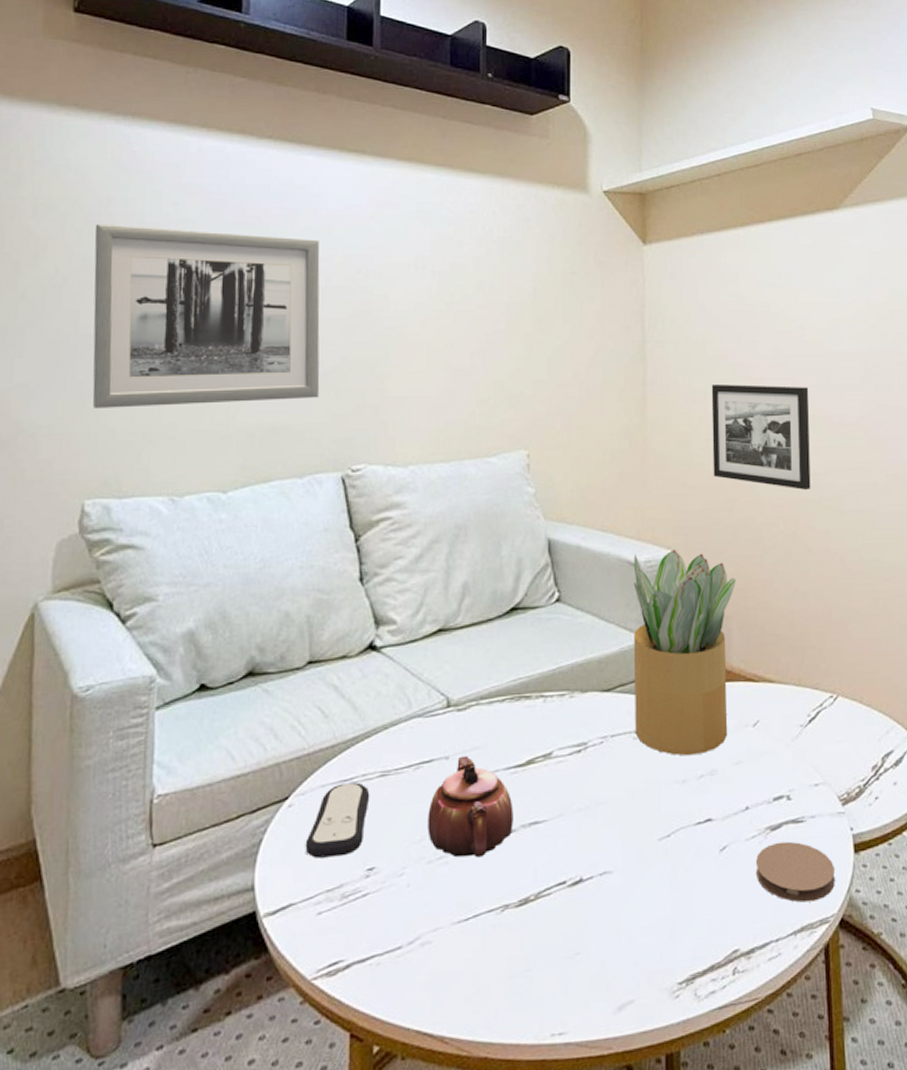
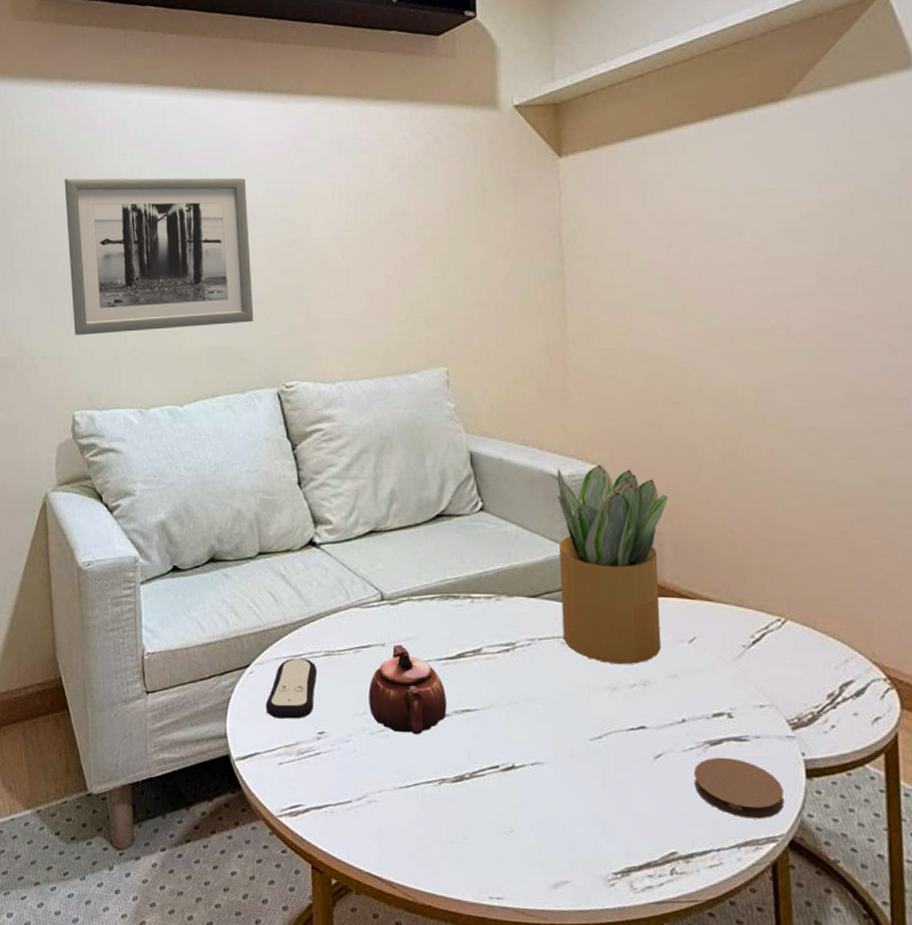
picture frame: present [711,384,811,491] -> none [636,297,753,407]

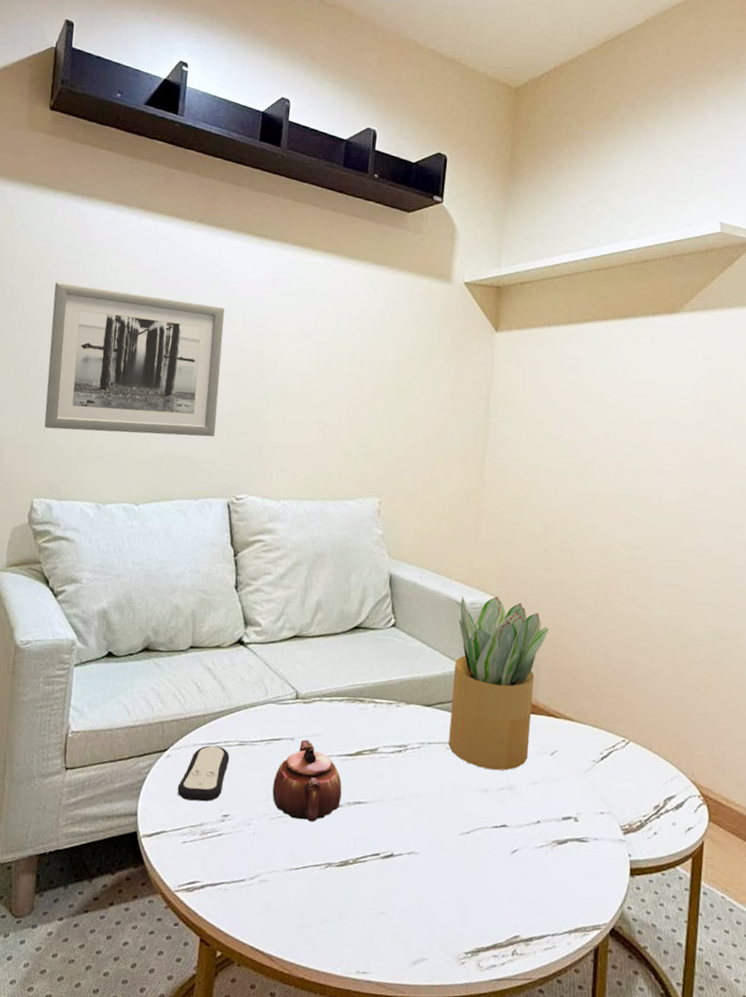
coaster: present [693,757,784,819] -> none [540,854,611,910]

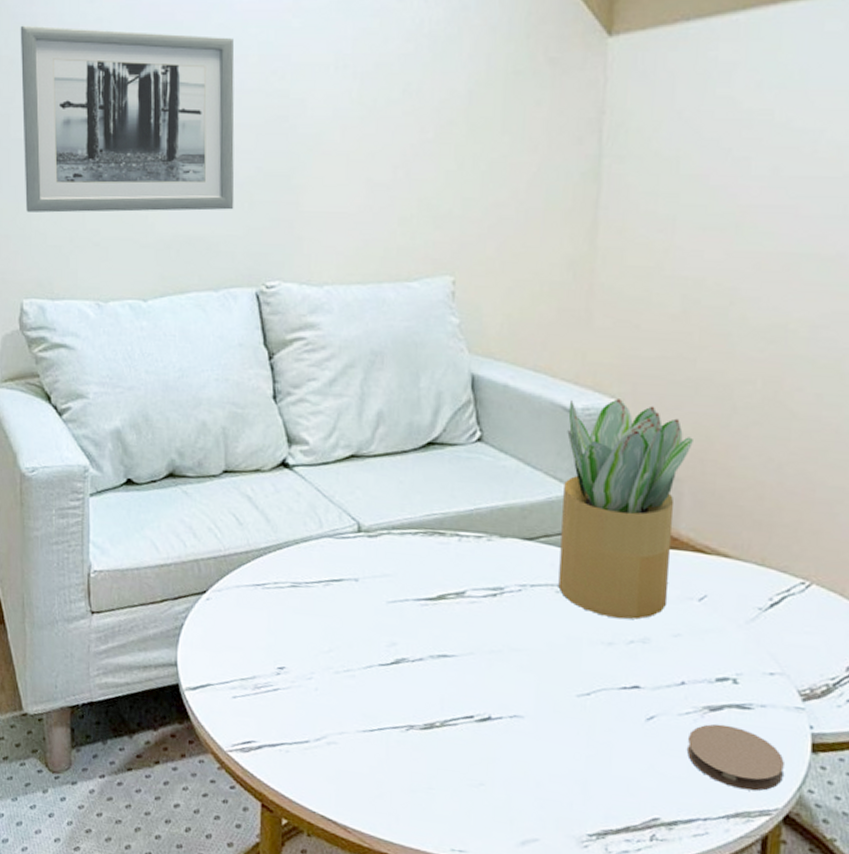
remote control: present [177,745,230,802] -> none [221,587,281,652]
teapot: present [272,739,342,823] -> none [336,580,422,678]
coaster: none [540,854,611,910] -> present [686,723,784,791]

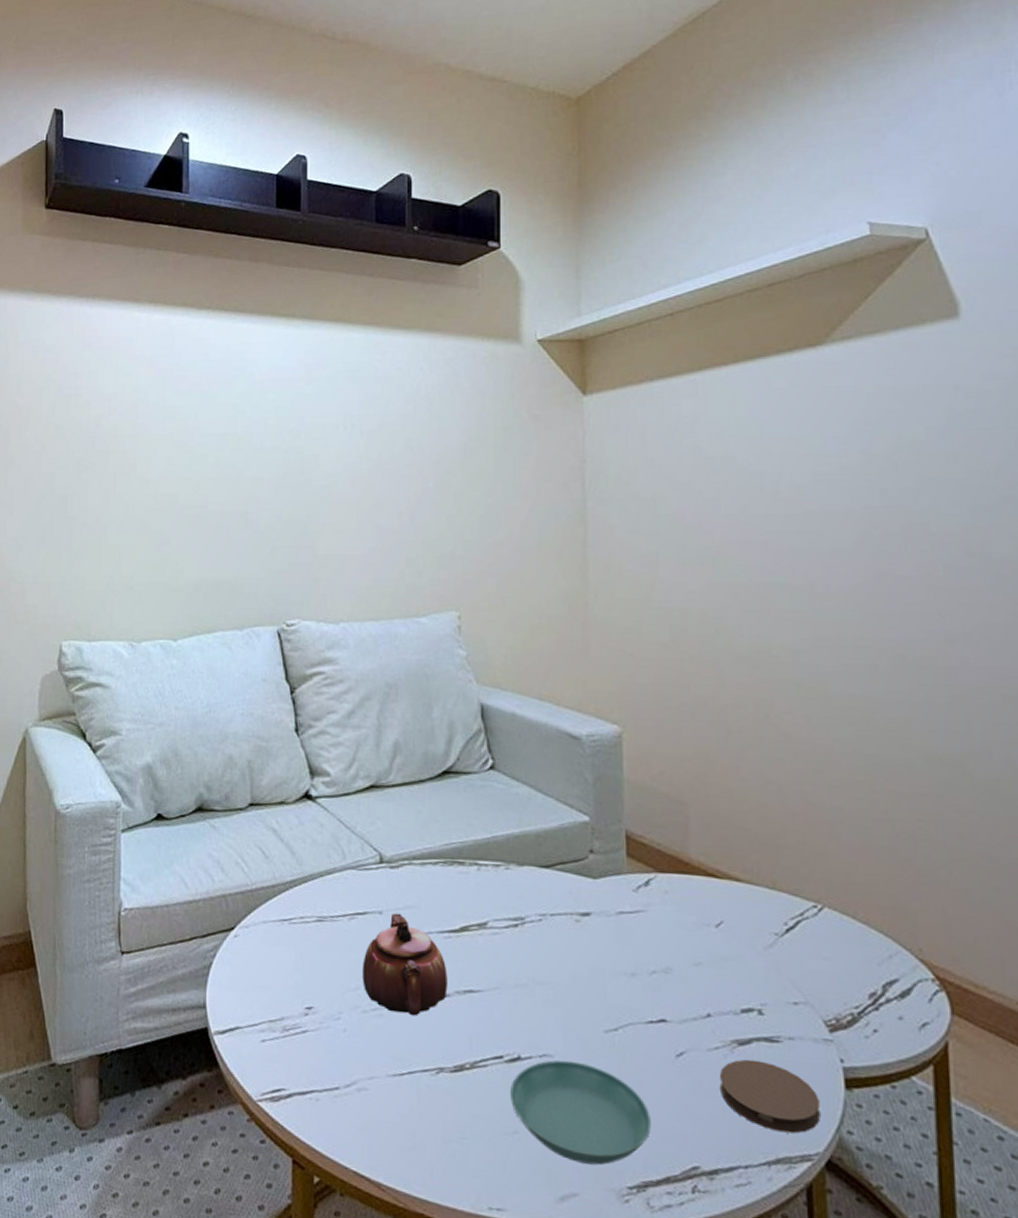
wall art: present [20,25,235,213] -> none [65,396,256,561]
teapot: none [336,580,422,678] -> present [362,913,448,1016]
saucer: none [477,720,616,815] -> present [509,1060,651,1165]
potted plant: present [558,399,693,620] -> none [574,725,694,949]

